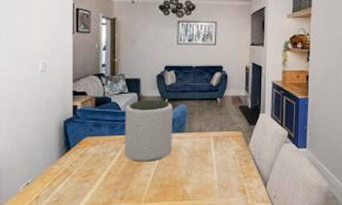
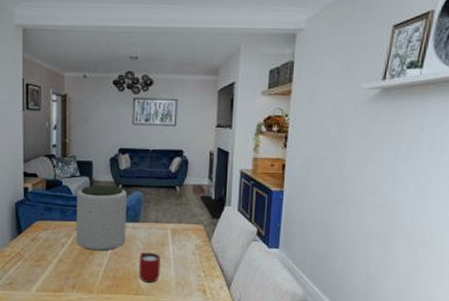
mug: none [185,159,204,188] -> present [139,251,160,283]

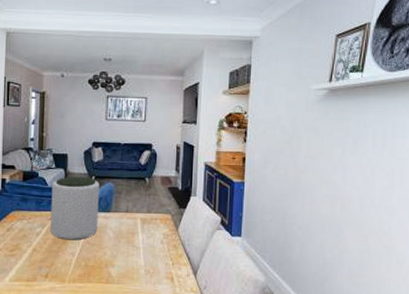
mug: present [139,251,160,283] -> none [110,240,130,271]

